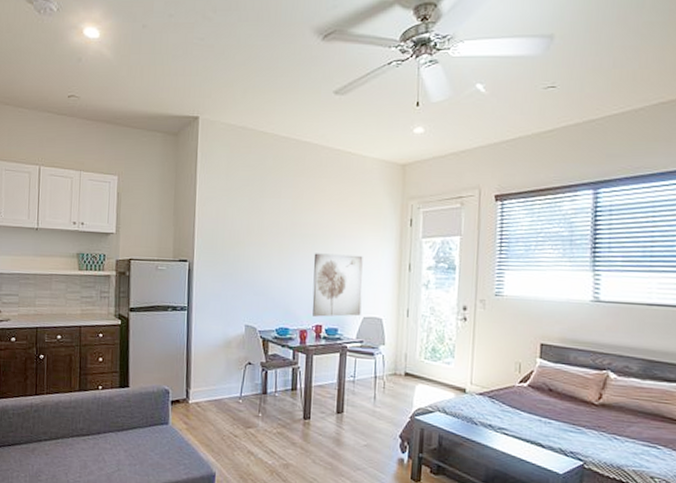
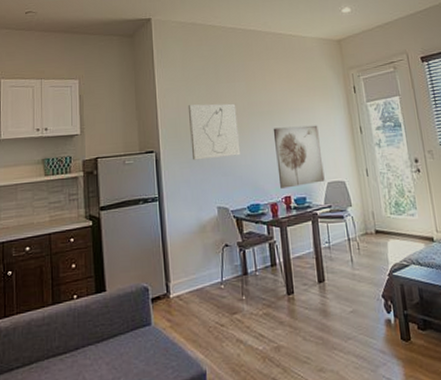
wall art: none [225,217,278,277] -> present [187,103,241,161]

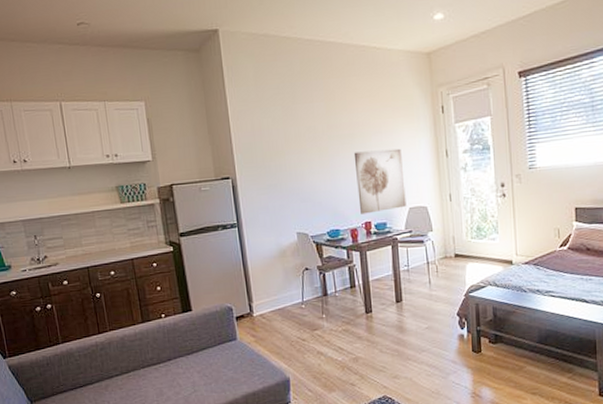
wall art: present [187,103,241,161] -> none [263,125,320,187]

